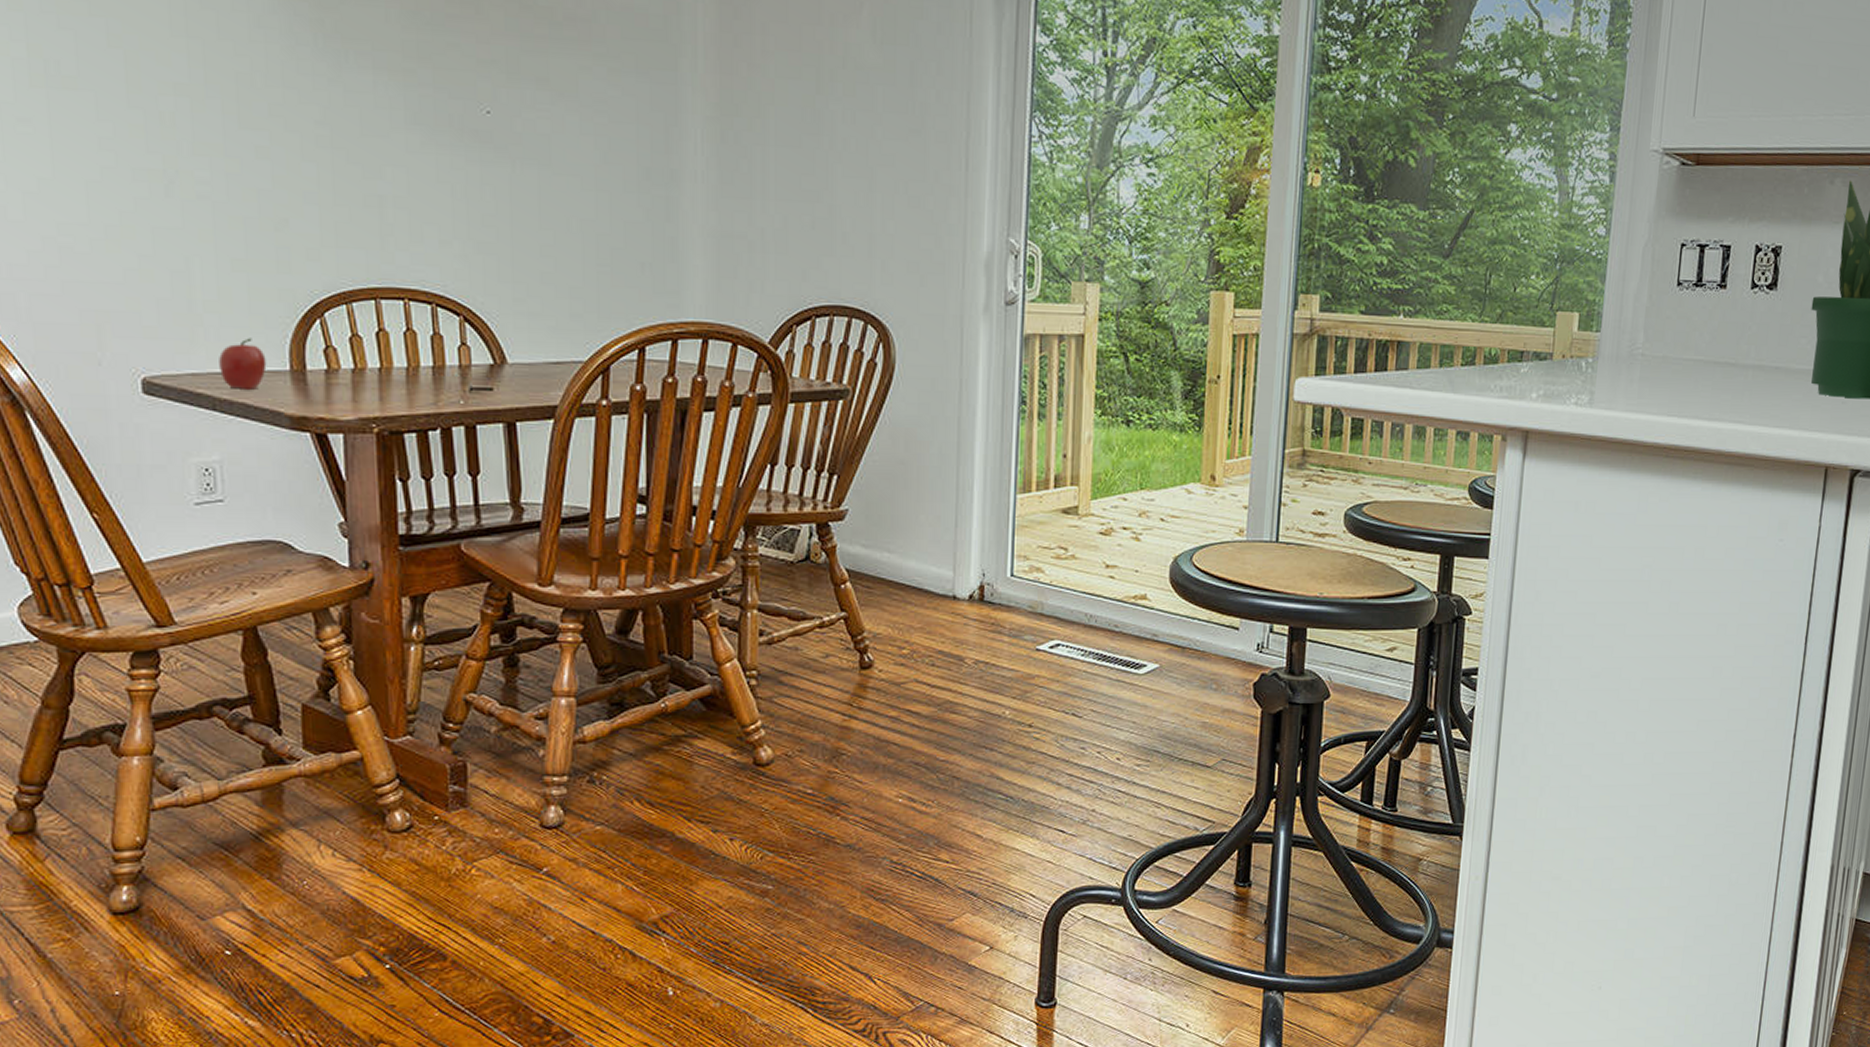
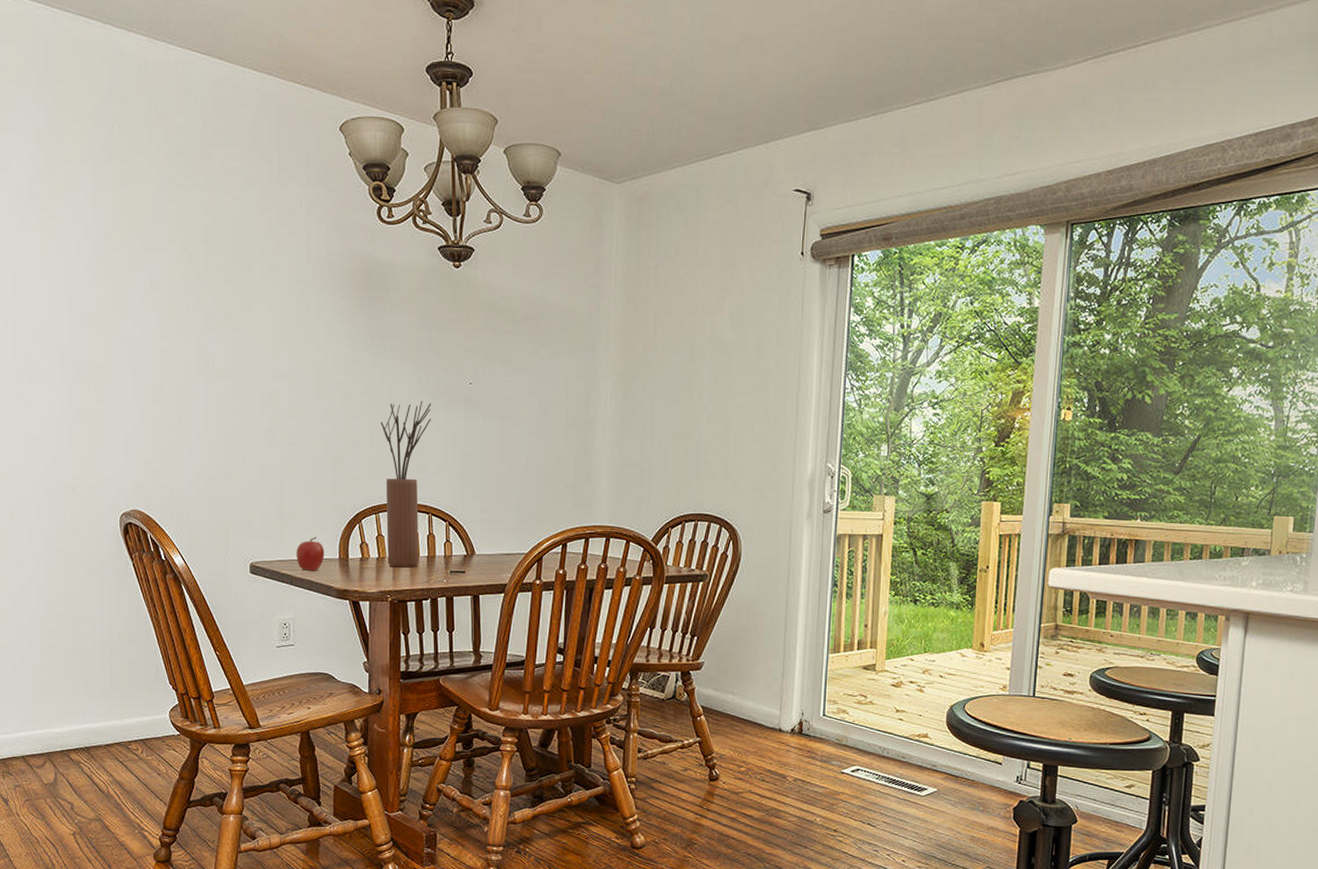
vase: none [347,136,428,385] -> present [380,401,431,569]

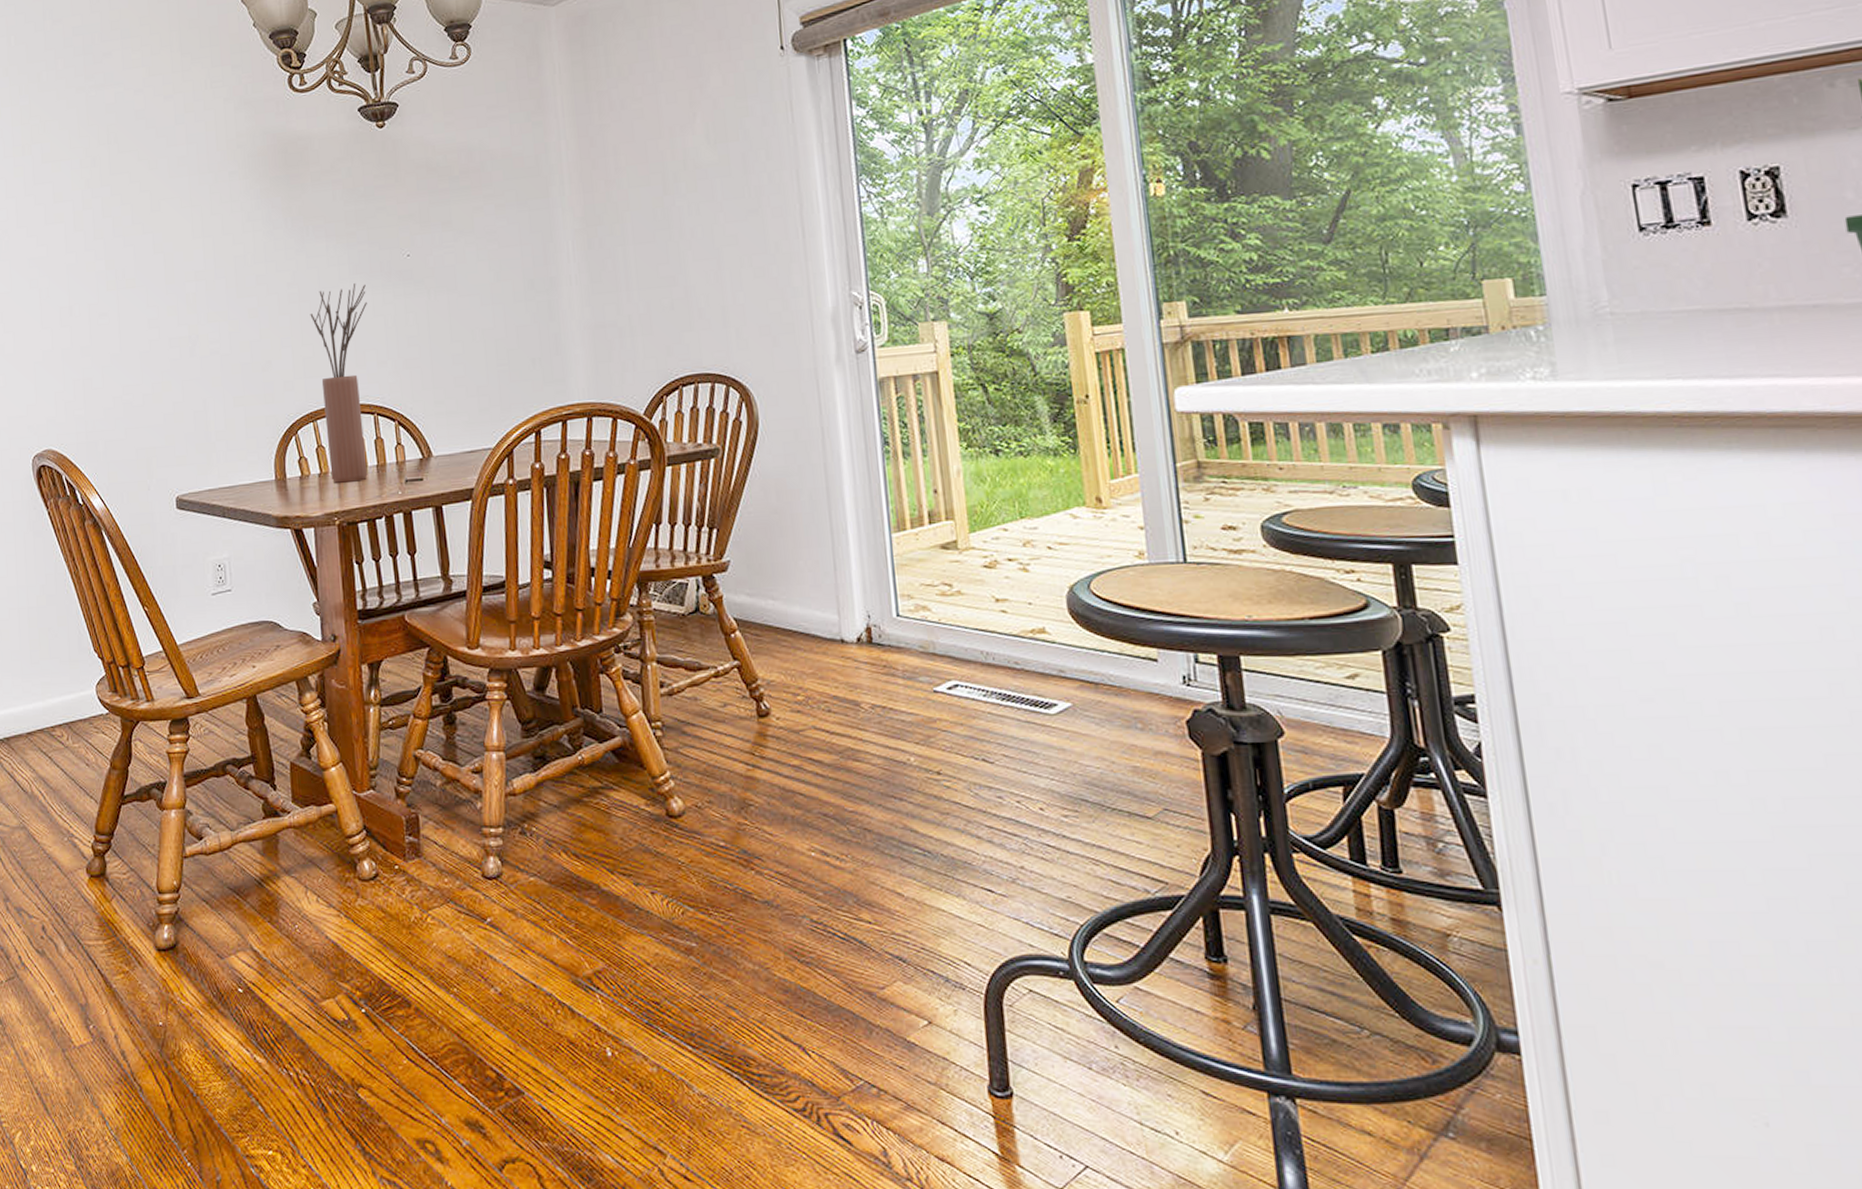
fruit: present [296,537,325,572] -> none [227,457,259,500]

